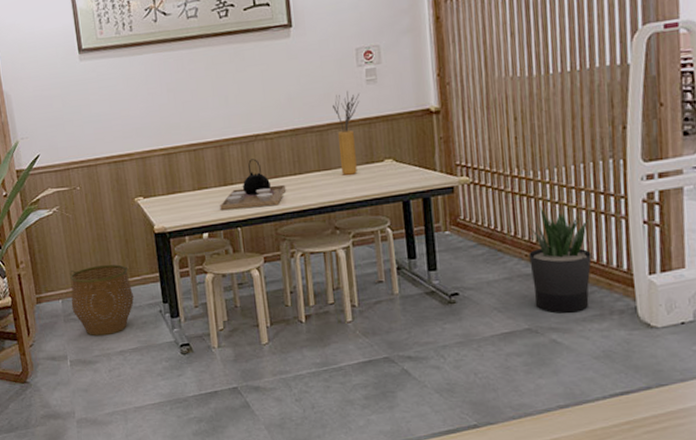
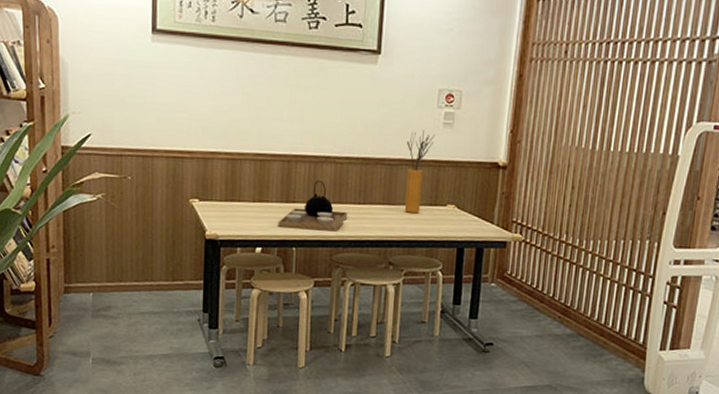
basket: present [69,264,135,336] -> none [103,263,173,338]
planter: present [529,207,592,313] -> none [559,274,620,376]

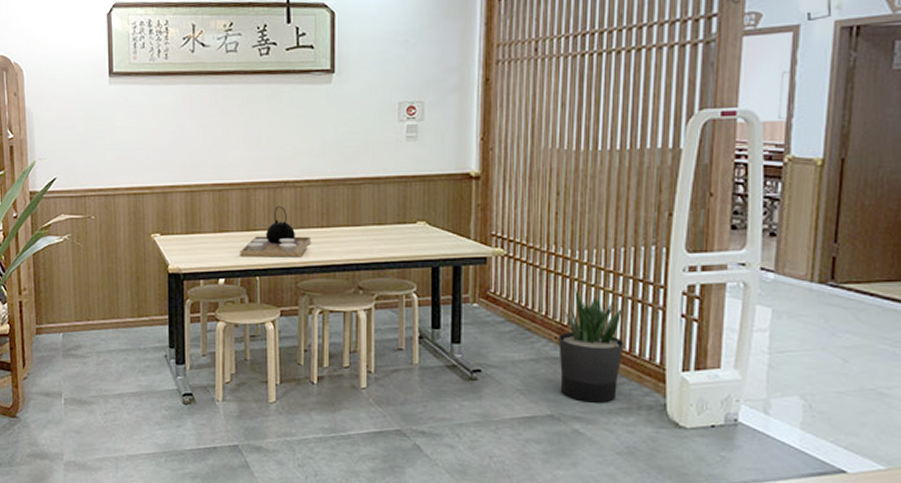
vase: present [404,129,435,214] -> none [369,145,398,233]
planter: none [559,274,620,376] -> present [558,288,626,403]

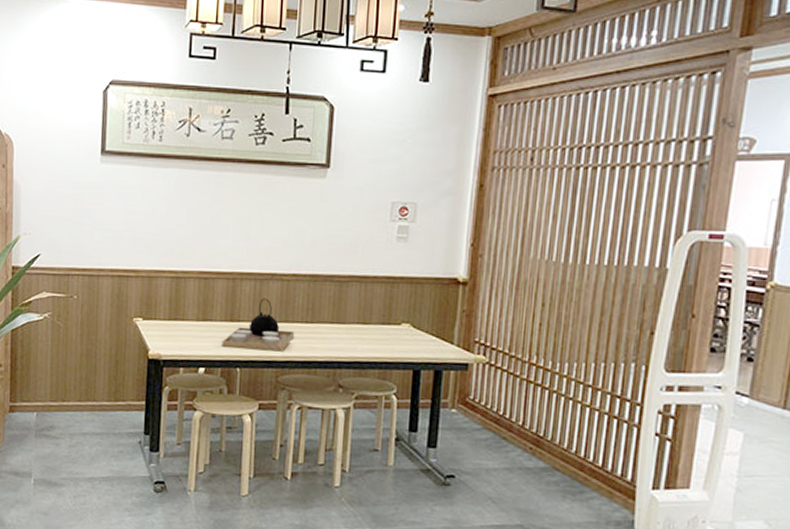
planter: present [558,288,626,403] -> none [531,400,602,516]

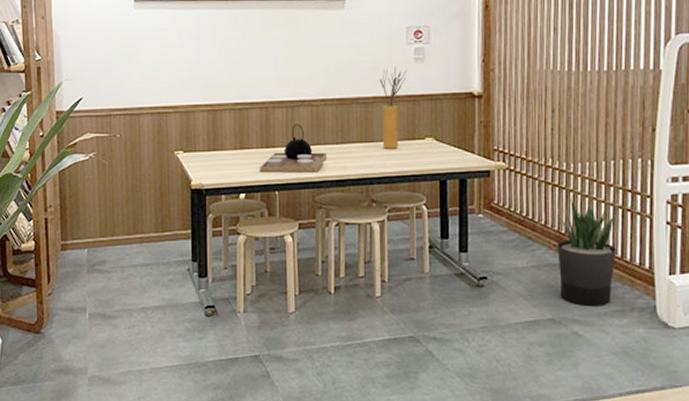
vase: none [355,244,387,333] -> present [380,66,406,149]
planter: none [531,400,602,516] -> present [557,198,617,306]

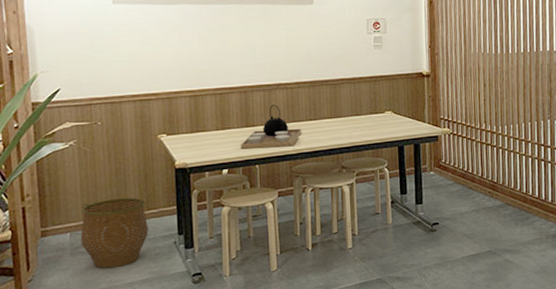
basket: none [97,217,163,290] -> present [80,198,149,269]
vase: present [380,66,406,149] -> none [346,52,368,123]
planter: present [557,198,617,306] -> none [491,154,535,238]

